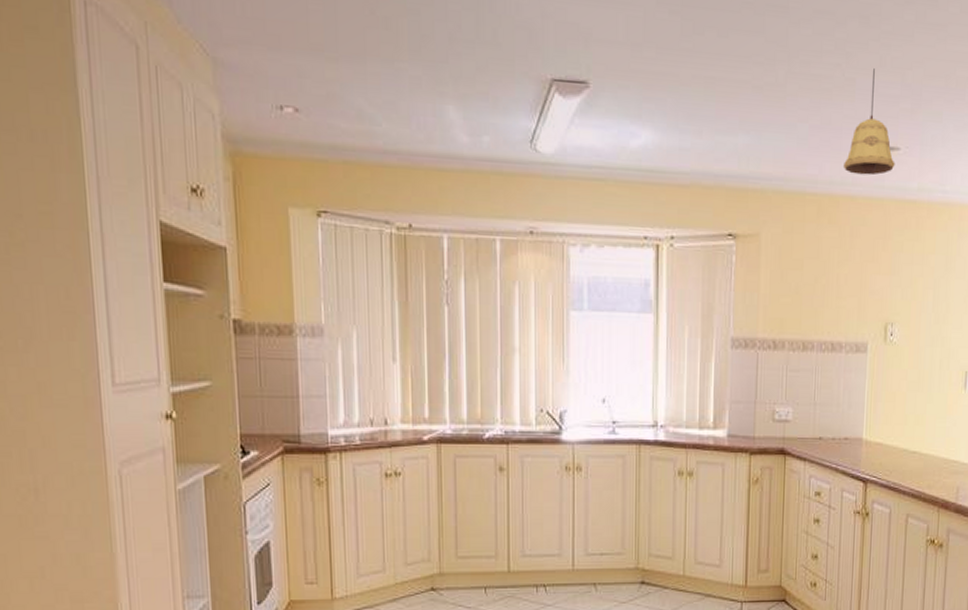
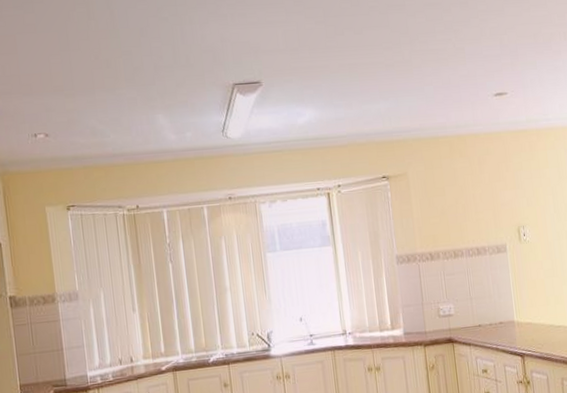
pendant light: present [842,68,895,176] -> none [464,38,506,118]

